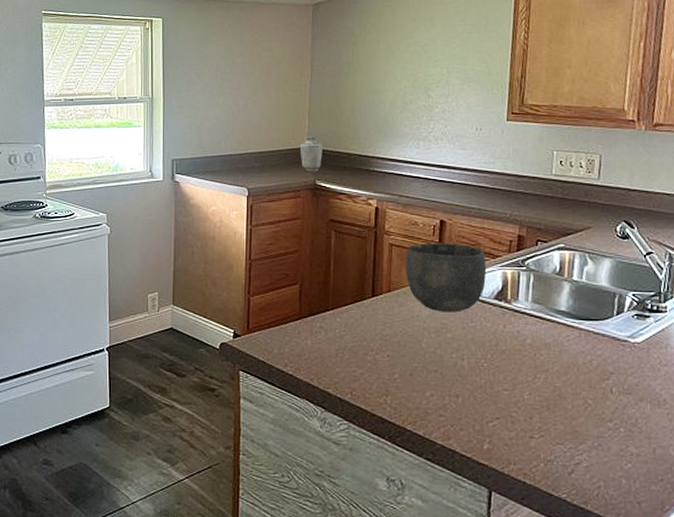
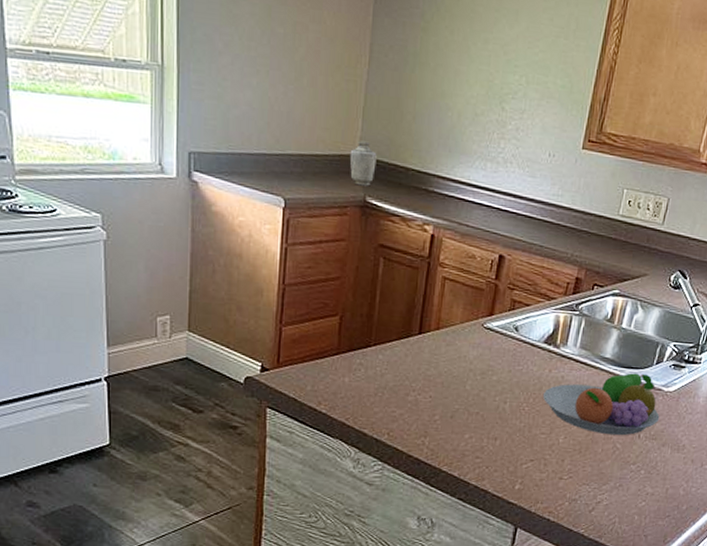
bowl: present [405,243,487,313] -> none [456,279,541,355]
fruit bowl: none [500,325,631,391] -> present [542,373,660,436]

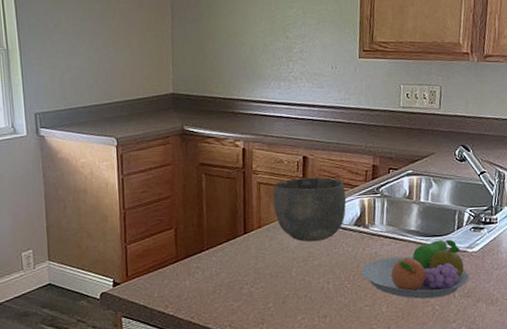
vase: present [349,140,377,186] -> none [165,81,189,118]
bowl: none [456,279,541,355] -> present [273,177,347,242]

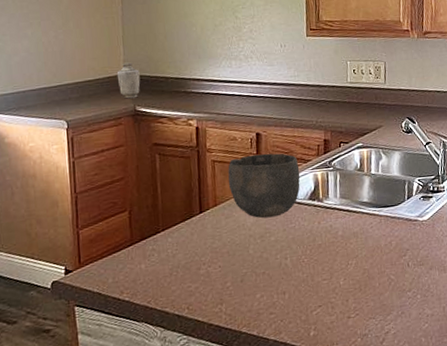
vase: none [165,81,189,118] -> present [116,62,141,99]
fruit bowl: present [360,239,470,299] -> none [317,209,422,270]

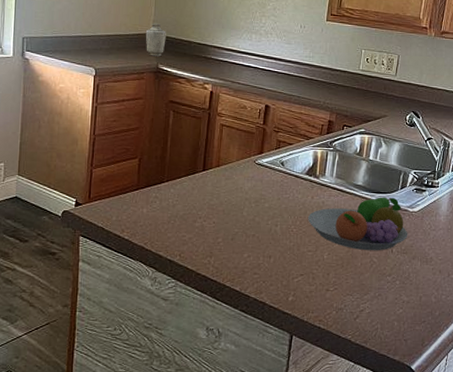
bowl: present [228,153,300,219] -> none [233,124,301,186]
fruit bowl: none [317,209,422,270] -> present [307,197,408,251]

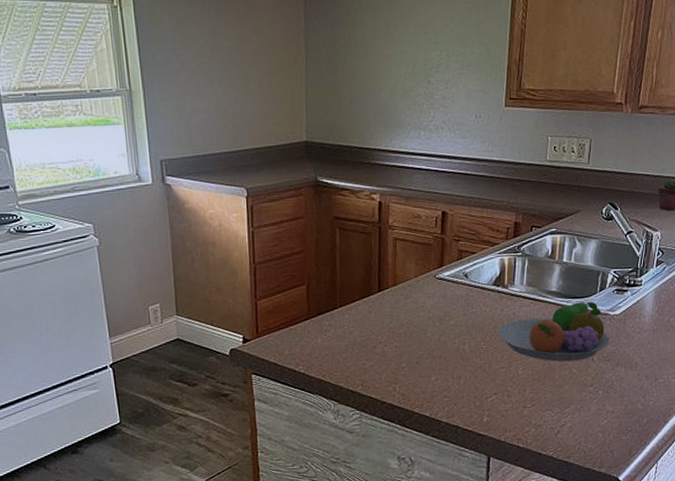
vase: present [145,23,166,57] -> none [298,128,323,168]

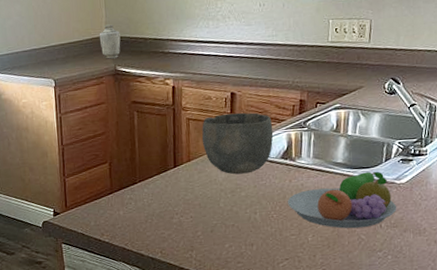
vase: none [298,128,323,168] -> present [99,24,121,59]
bowl: none [409,233,486,301] -> present [201,112,274,175]

